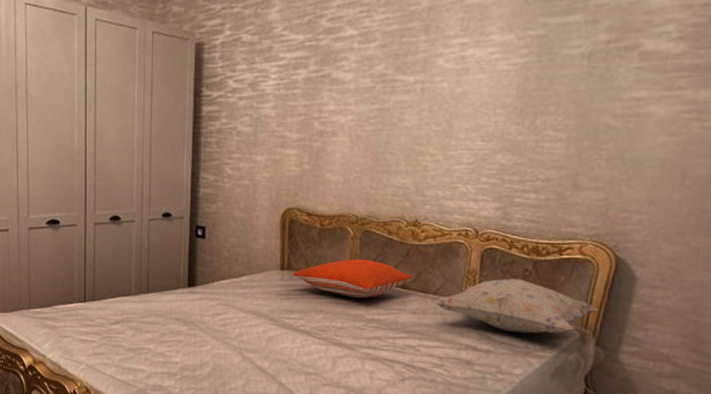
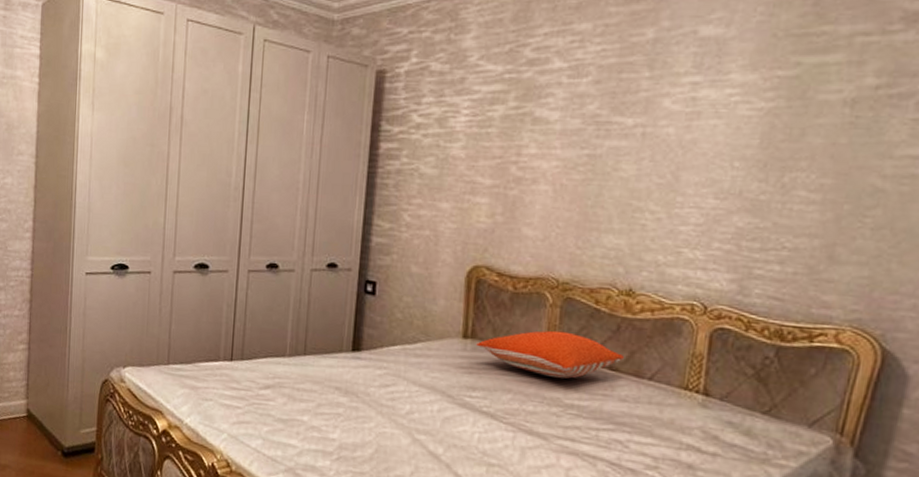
decorative pillow: present [433,278,598,334] -> none [648,366,858,440]

